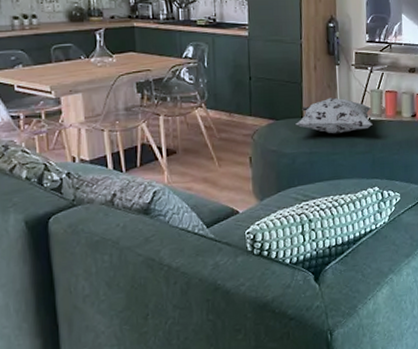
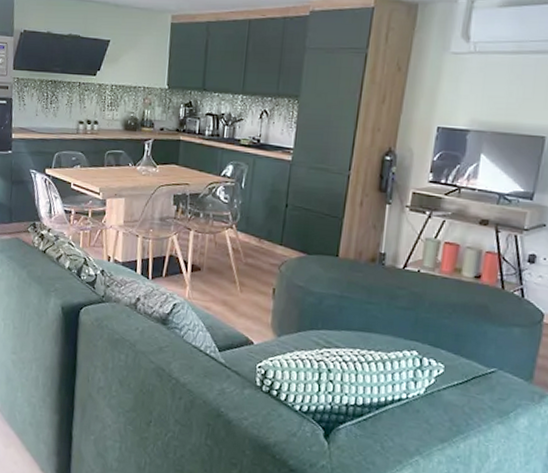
decorative pillow: present [295,97,373,134] -> none [329,239,424,282]

